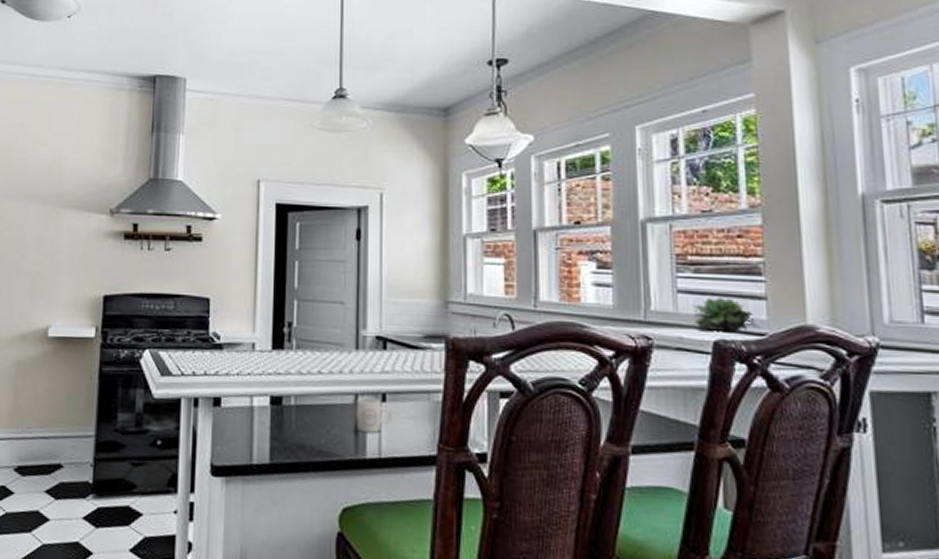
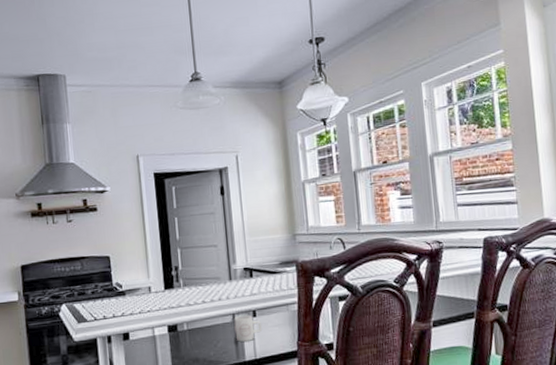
succulent plant: present [692,297,759,332] -> none [468,205,513,233]

